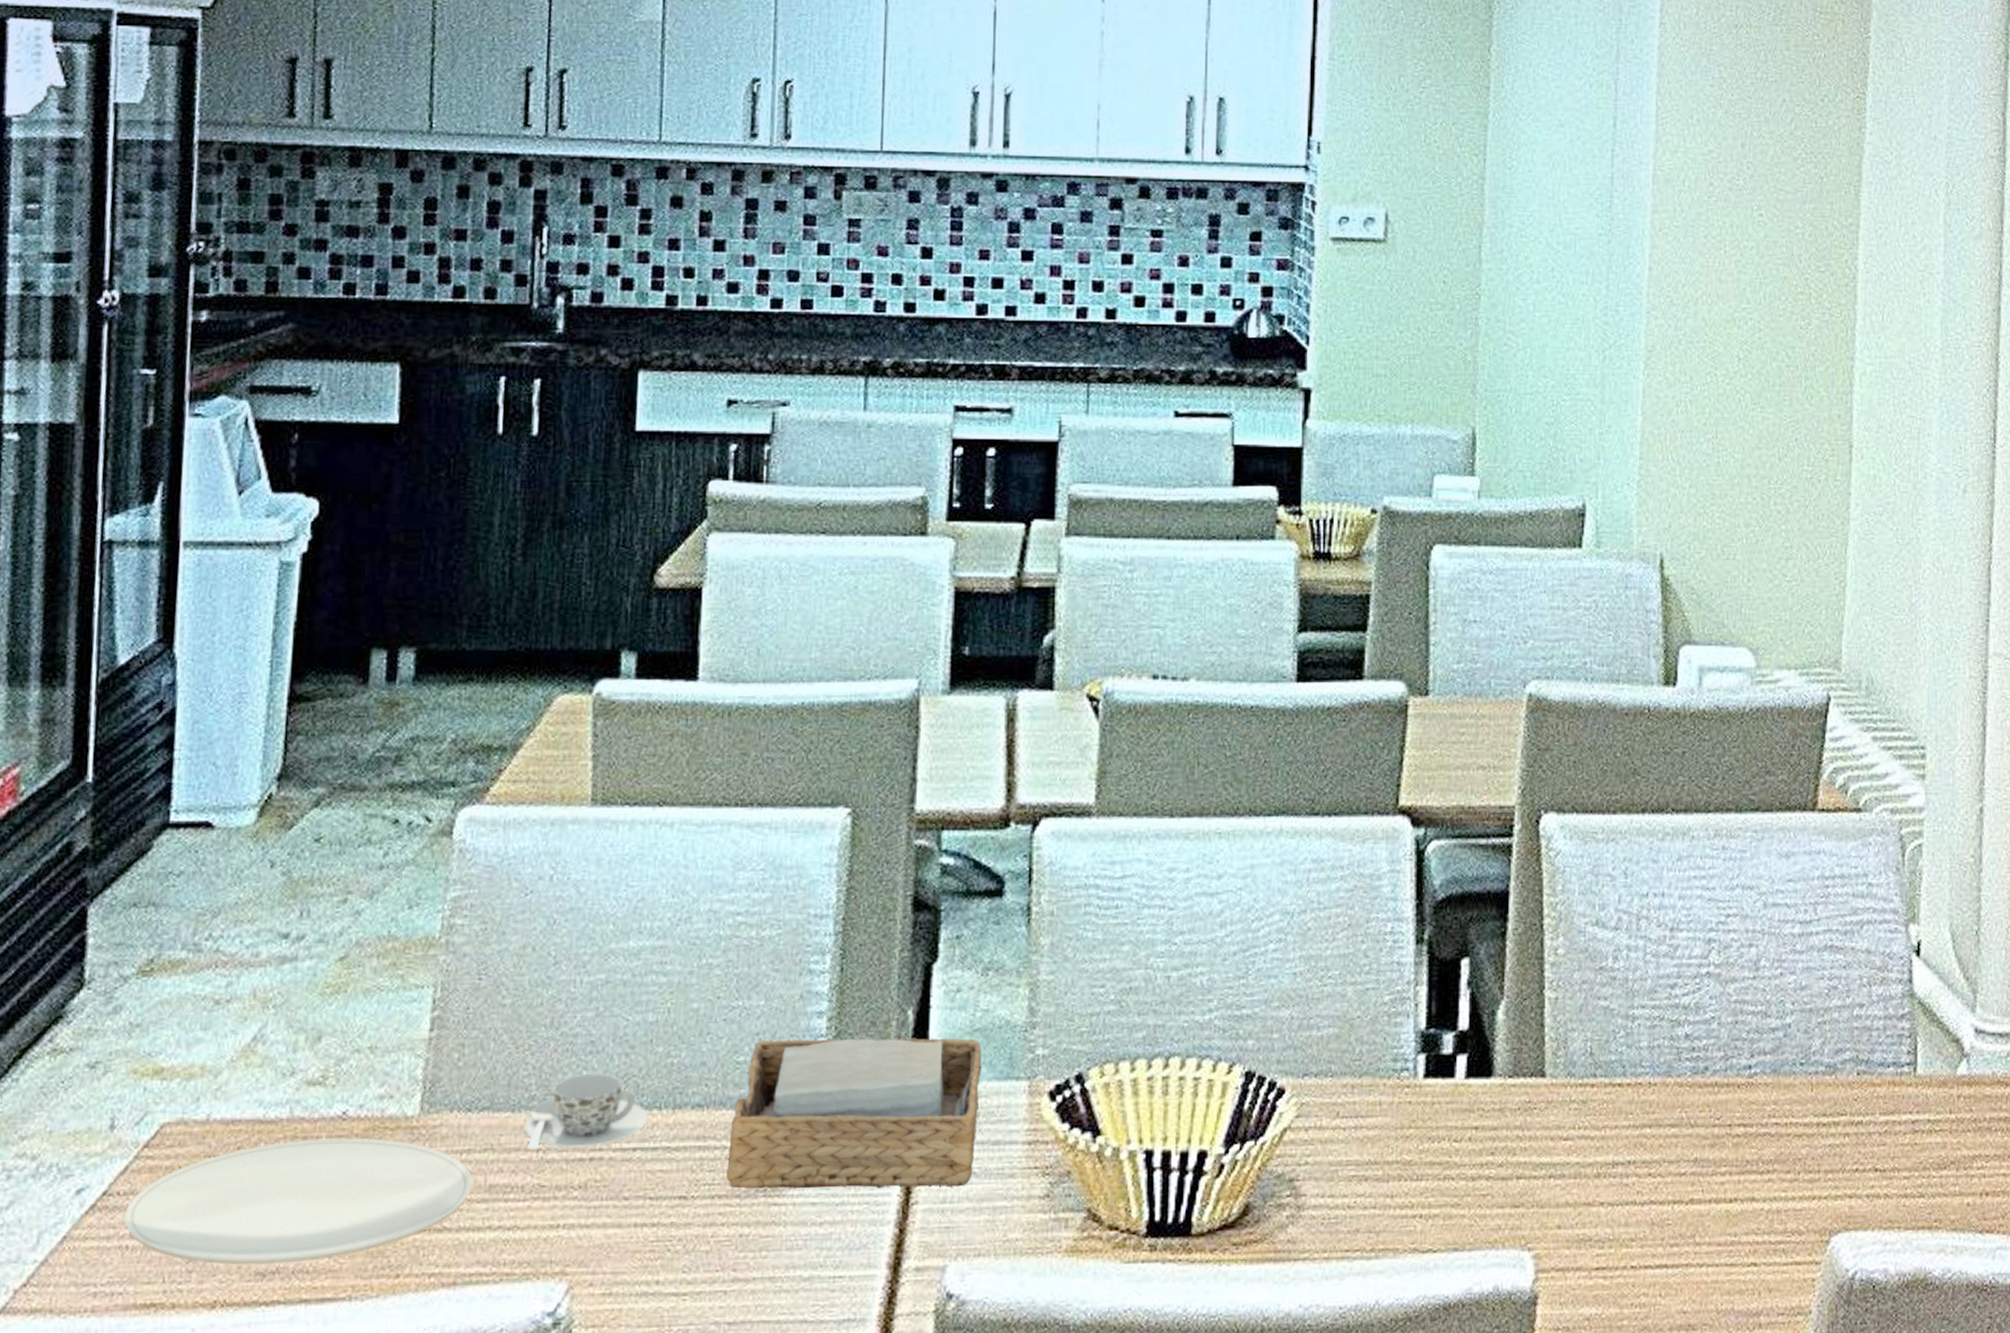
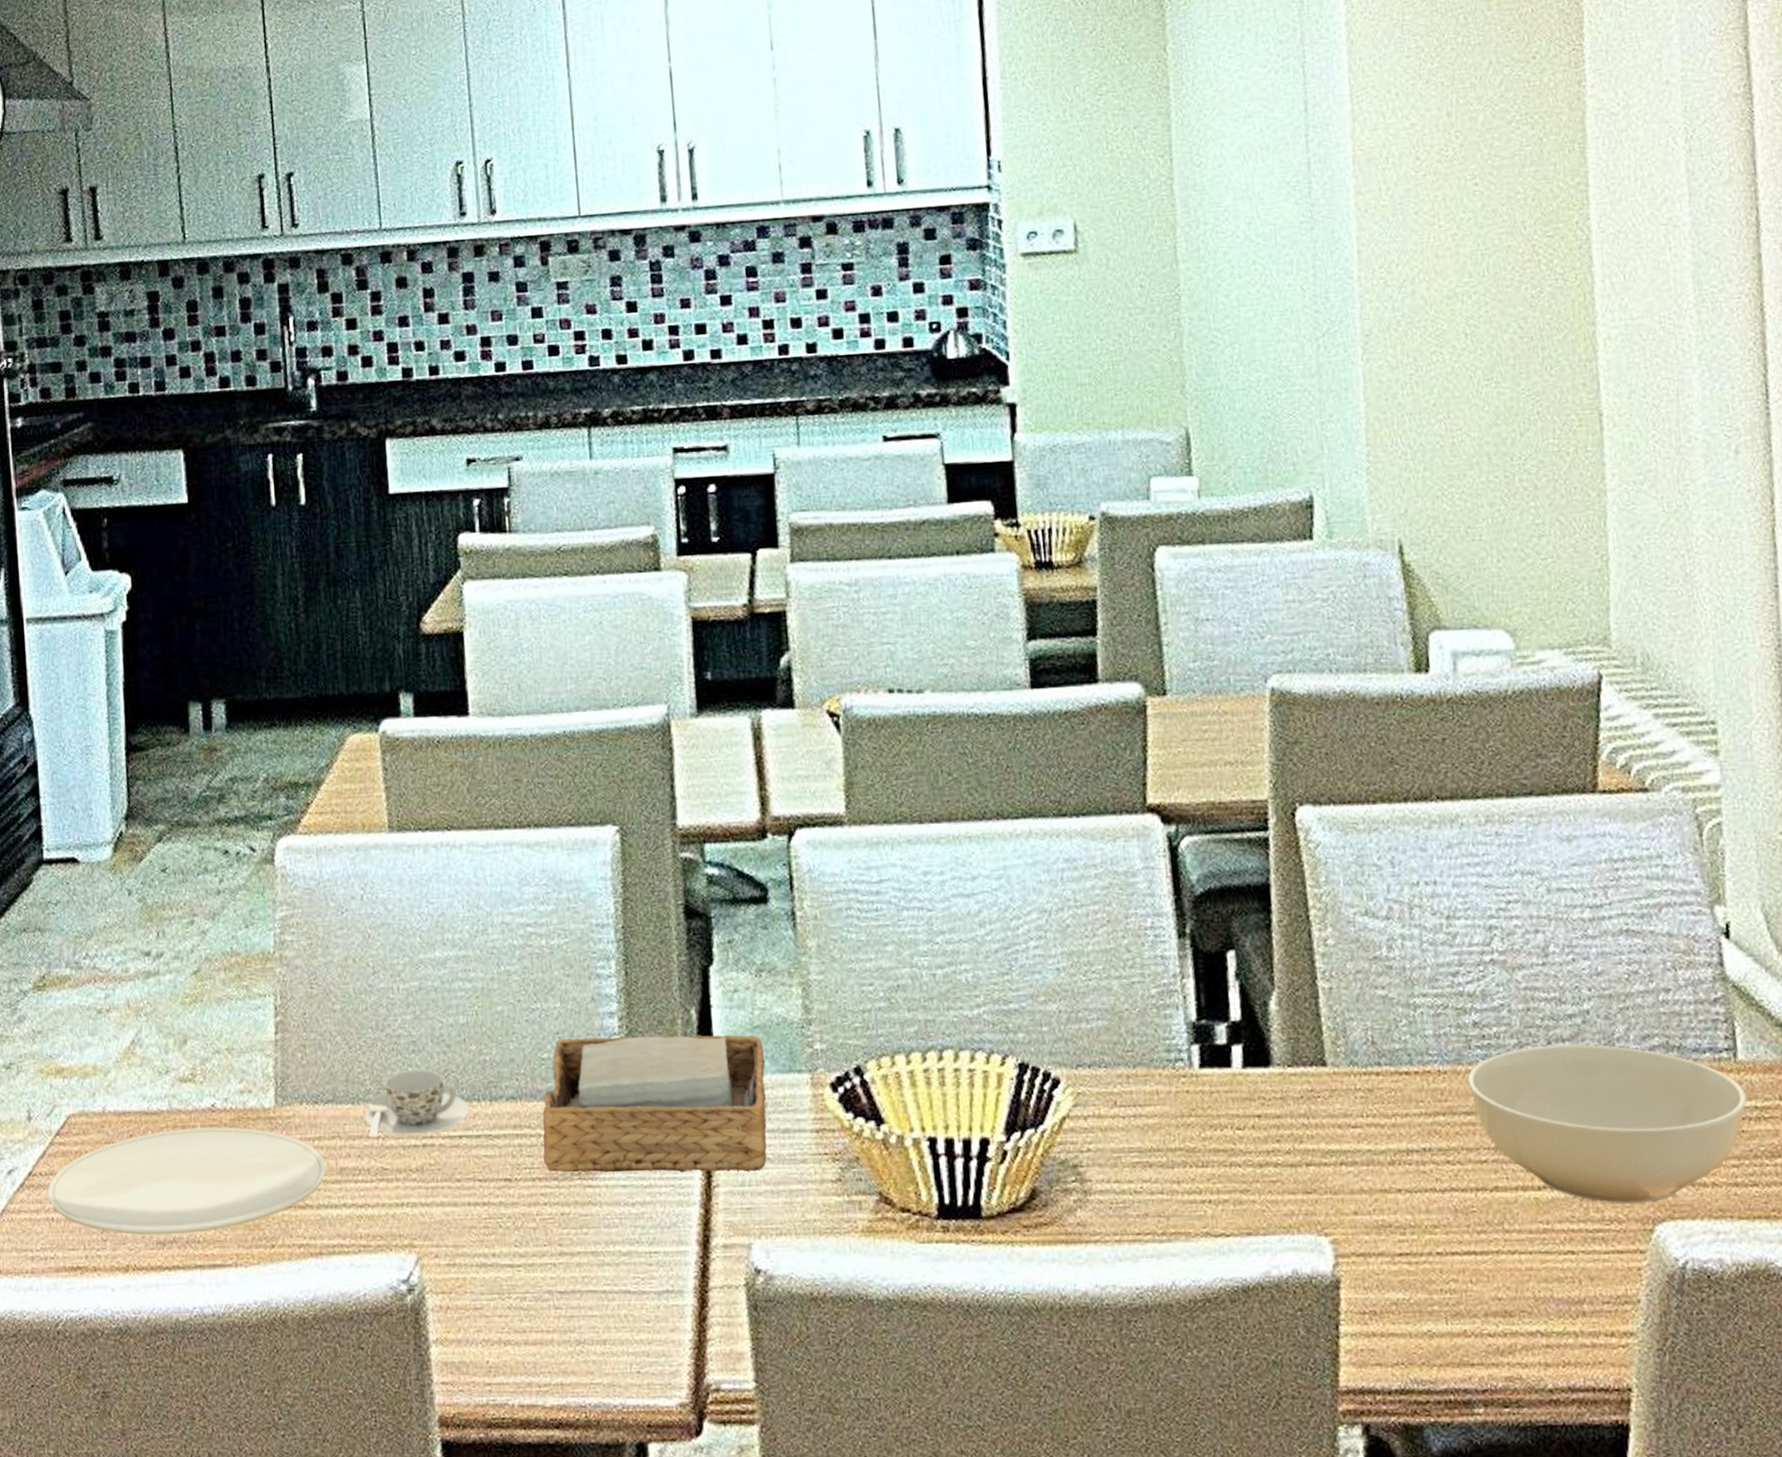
bowl: none [1675,1057,1922,1216] -> present [1467,1044,1747,1204]

